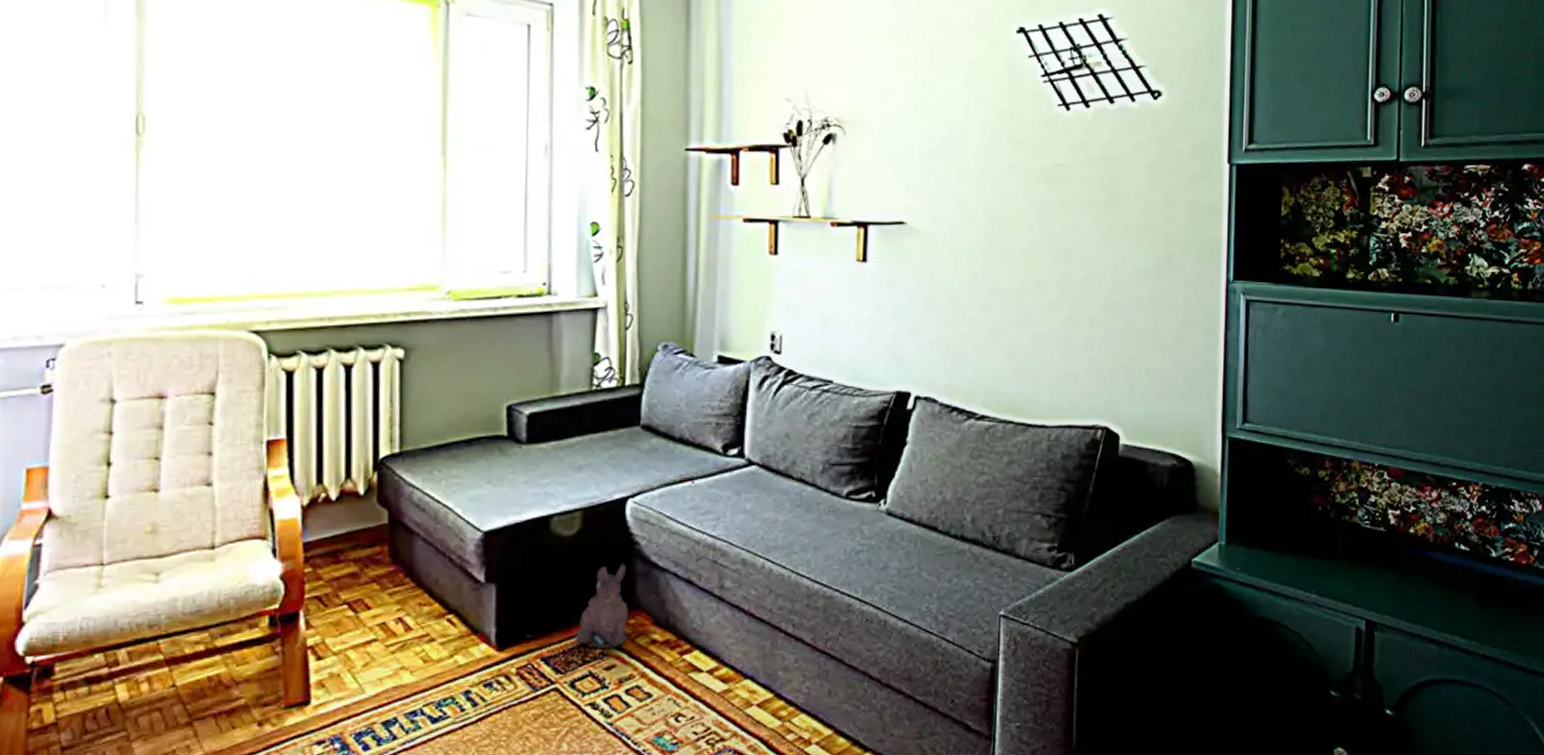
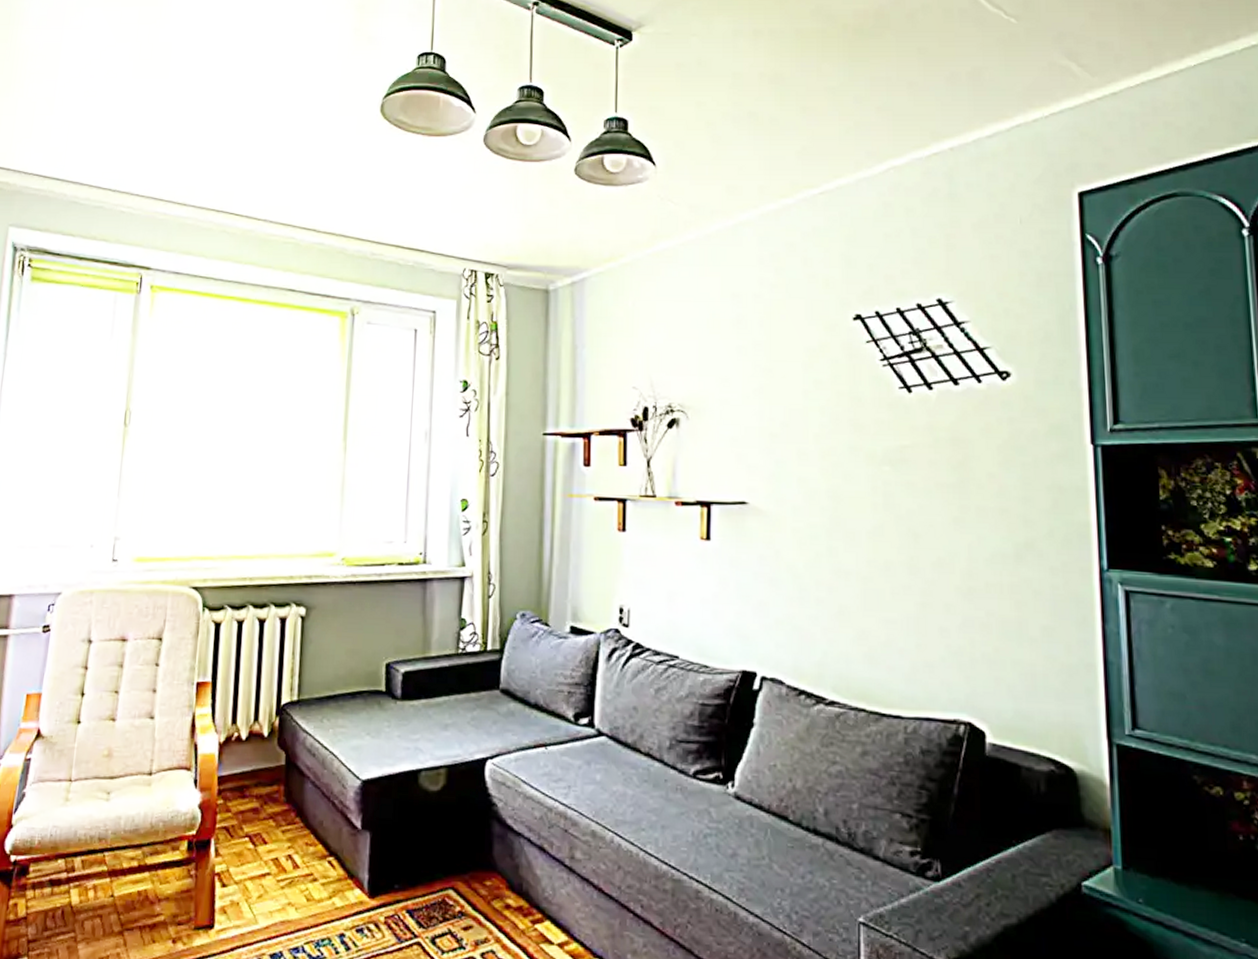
plush toy: present [575,564,628,649] -> none [437,824,485,909]

